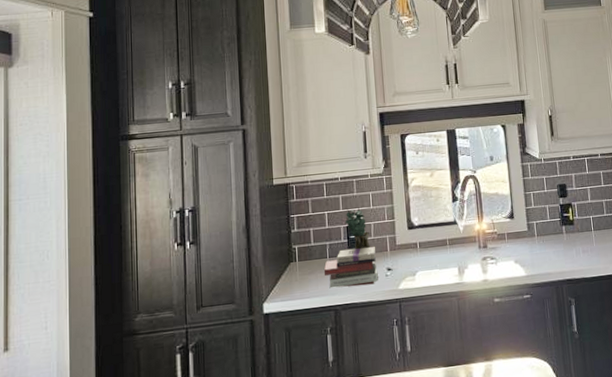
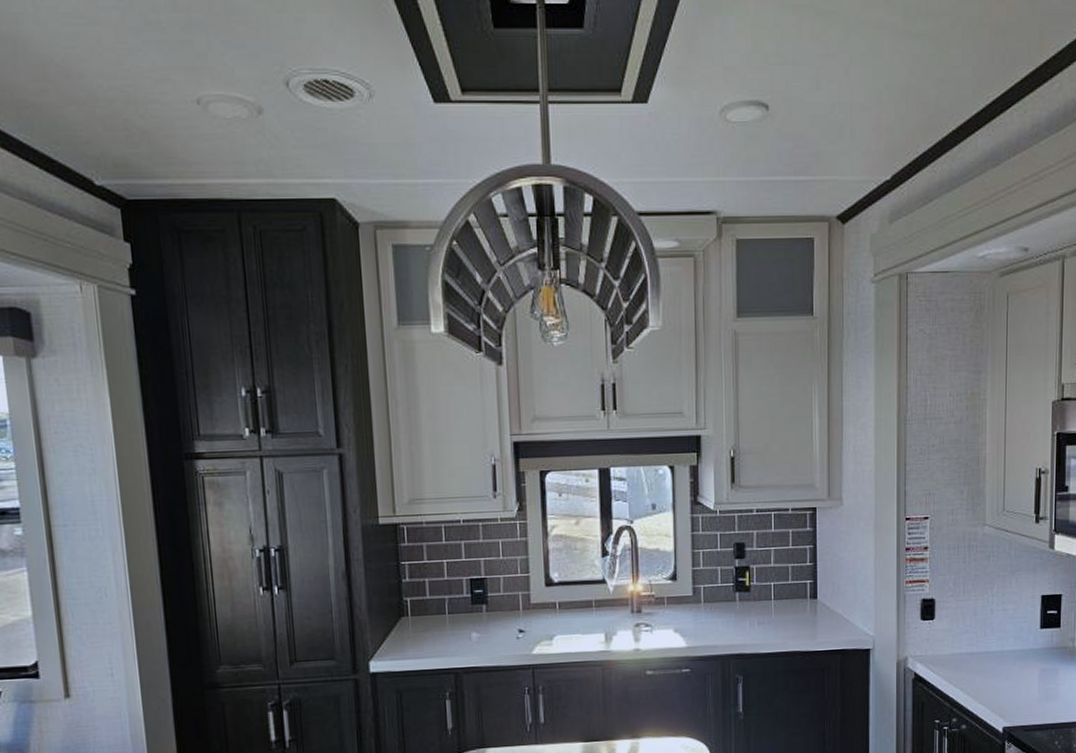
books: present [323,247,378,288] -> none [441,604,508,649]
vase: present [345,208,370,250] -> none [468,557,499,607]

